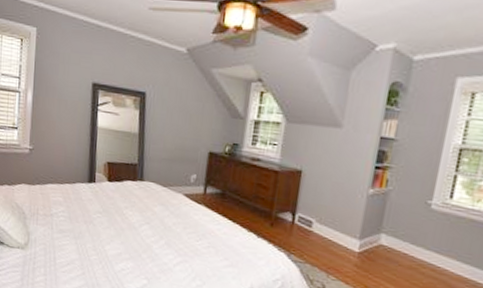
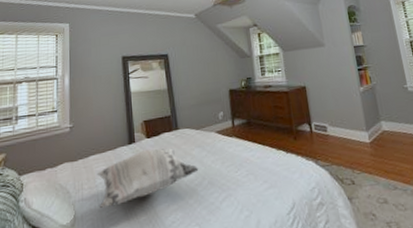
decorative pillow: none [53,192,158,239] -> present [98,148,199,208]

